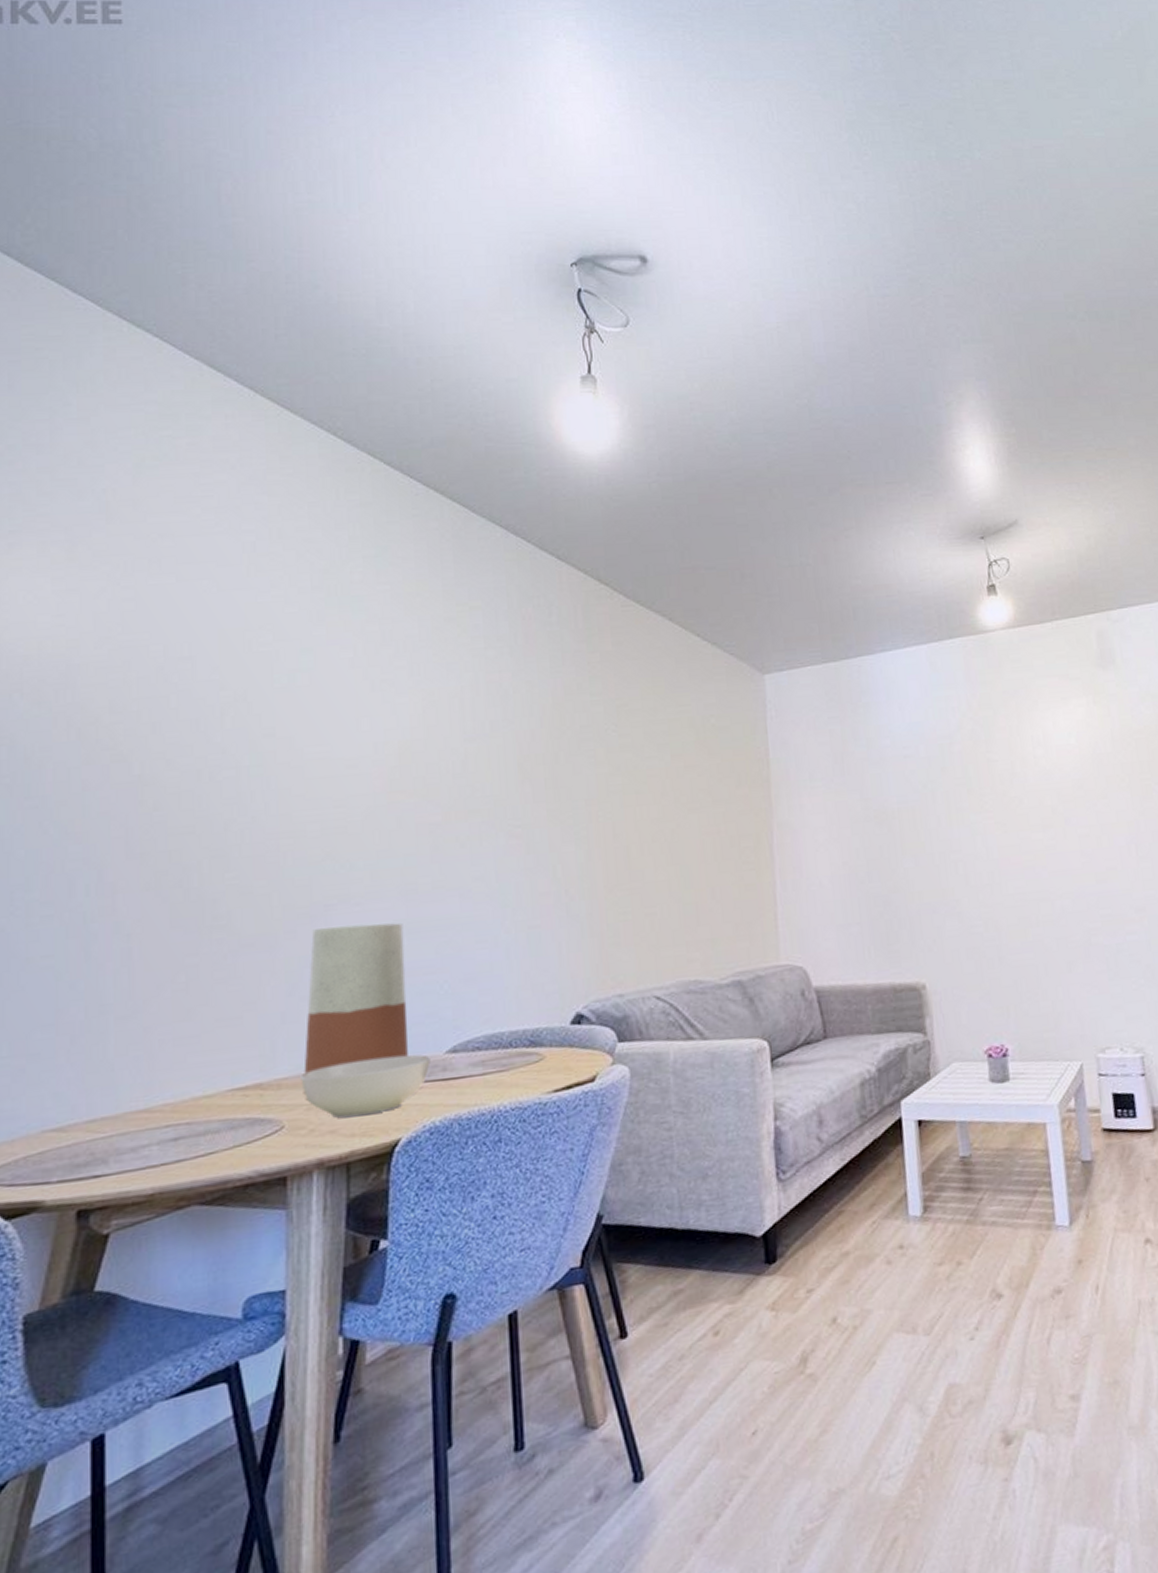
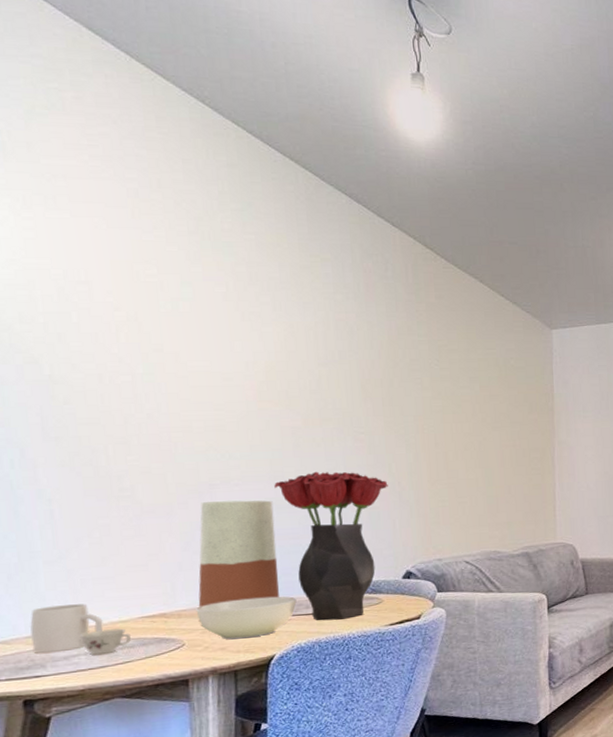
mug: none [93,1073,183,1145] -> present [30,603,104,654]
teacup: none [152,1106,216,1146] -> present [79,628,131,656]
bouquet: none [405,879,552,1088] -> present [274,471,388,621]

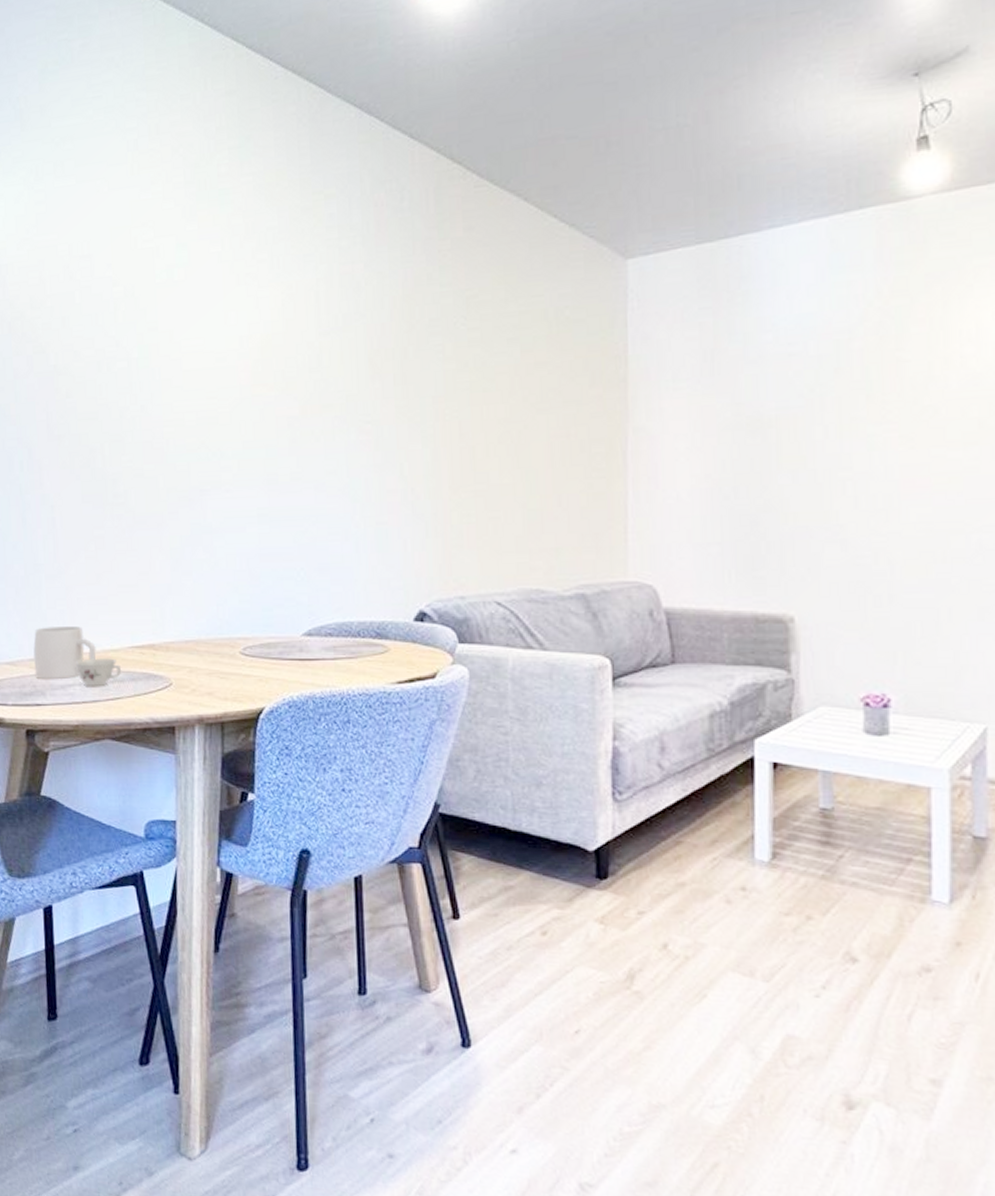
bowl: present [196,596,297,640] -> none [184,633,289,683]
vase: present [198,500,279,622] -> none [186,510,271,658]
bouquet: present [274,471,388,621] -> none [267,474,399,670]

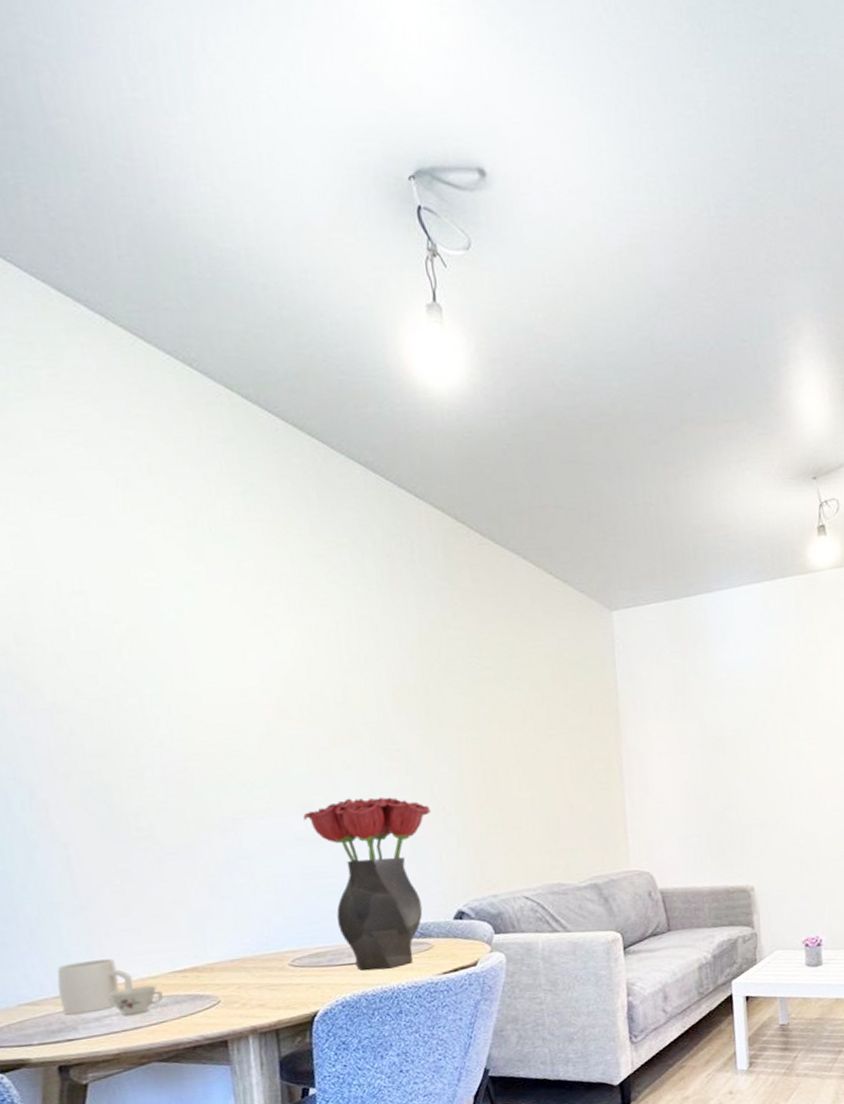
bouquet: none [267,474,399,670] -> present [303,797,431,971]

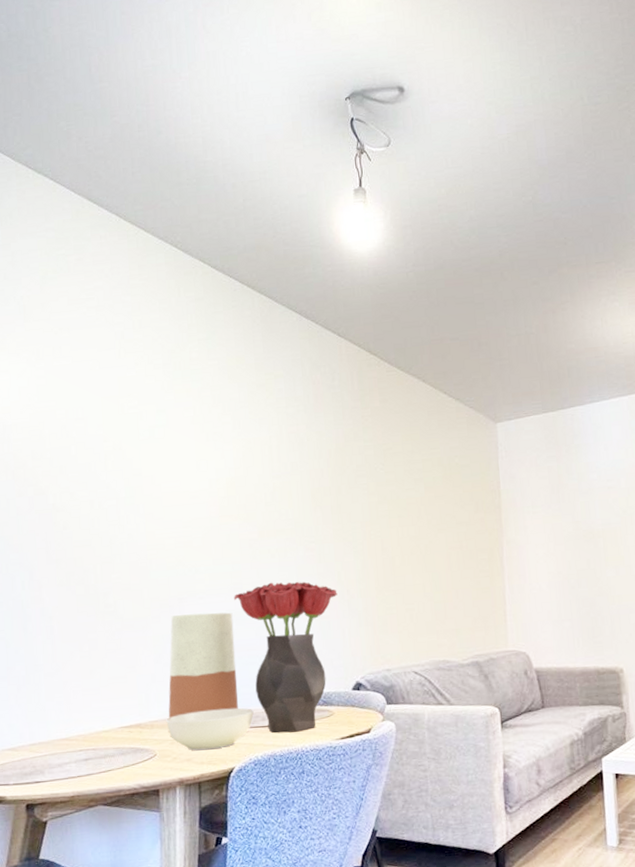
mug: present [57,958,134,1015] -> none [33,714,90,761]
teacup: present [109,985,163,1016] -> none [71,738,112,764]
vase: none [225,834,318,976] -> present [168,612,238,733]
bowl: none [229,944,338,995] -> present [166,707,254,751]

